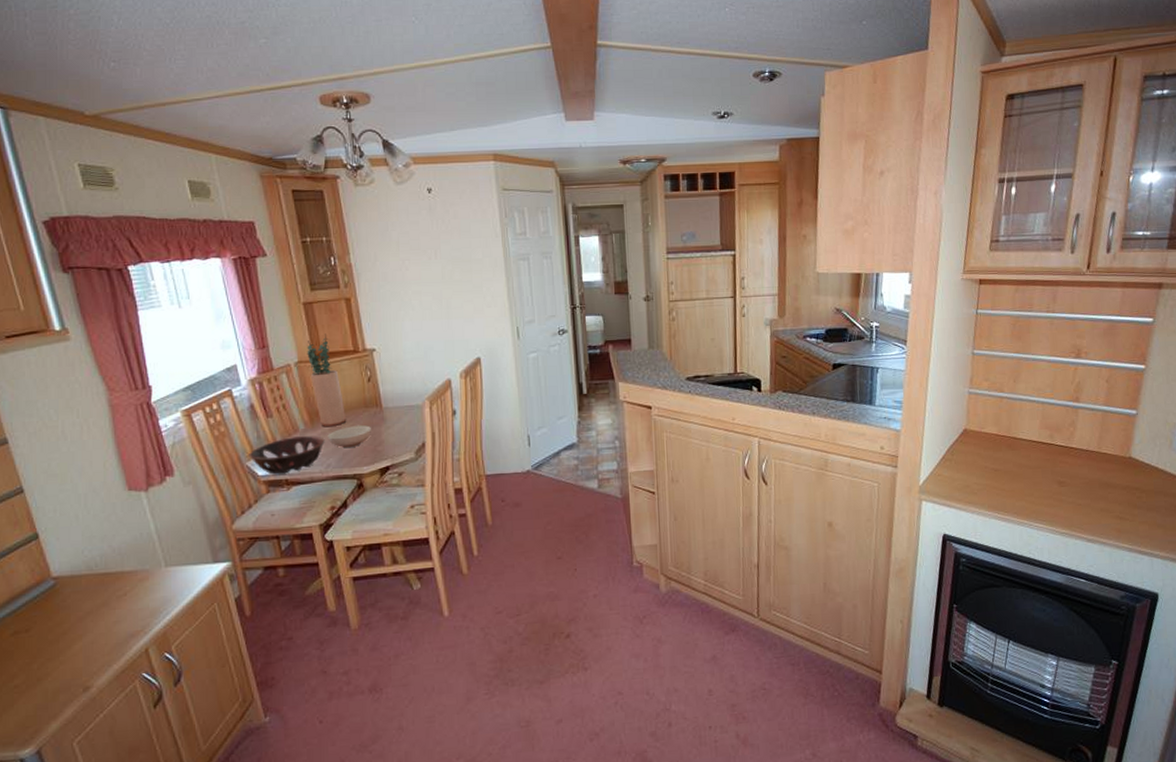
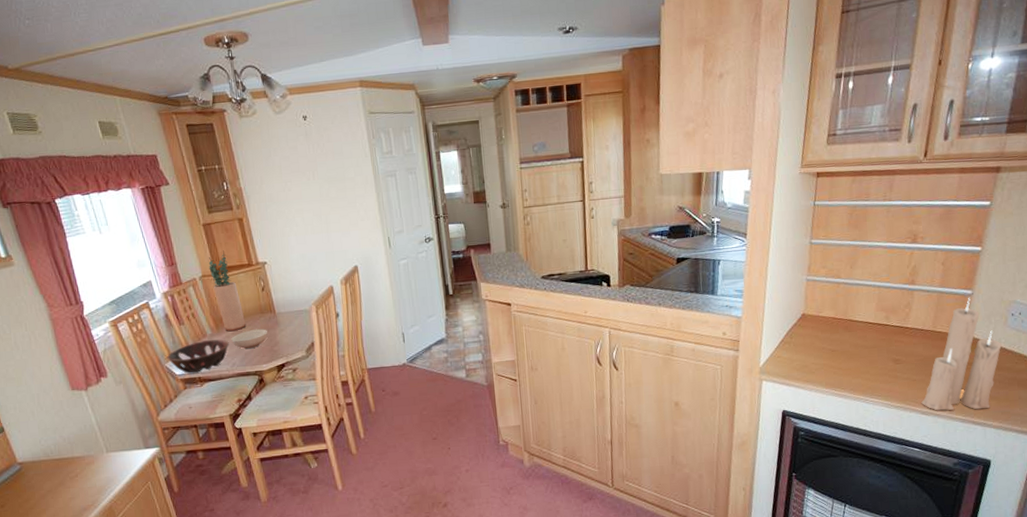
candle: none [1087,417,1167,539] -> present [921,297,1002,411]

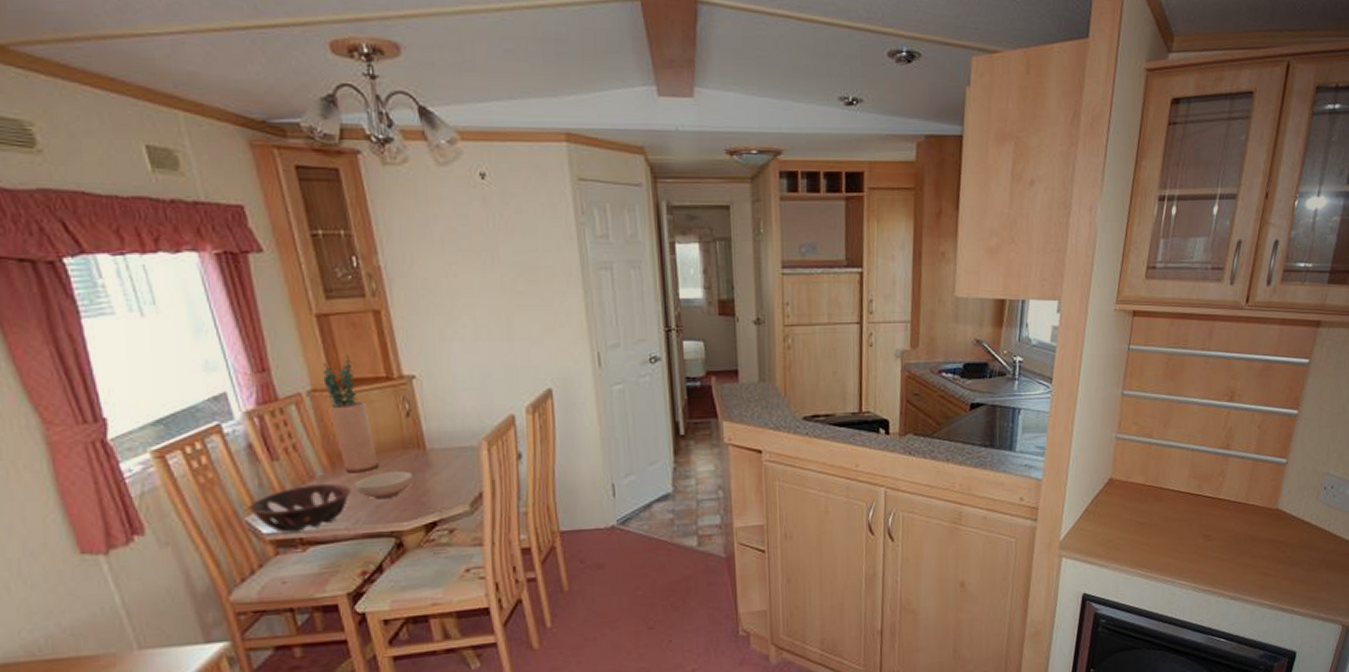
candle: present [921,297,1002,411] -> none [1230,466,1313,596]

